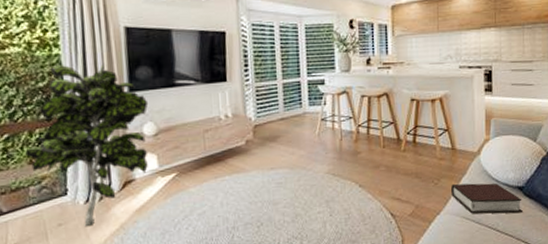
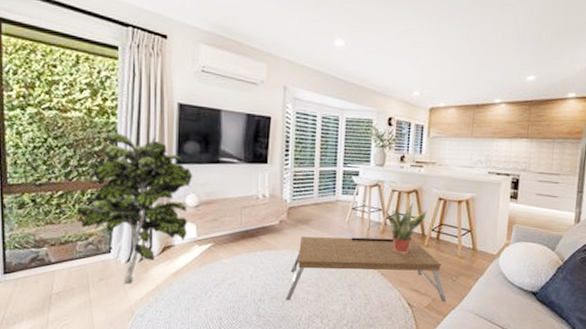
coffee table: none [260,145,430,225] -> present [285,237,446,302]
potted plant: none [356,107,400,162] -> present [385,203,427,254]
bible: present [451,183,524,214] -> none [468,283,535,317]

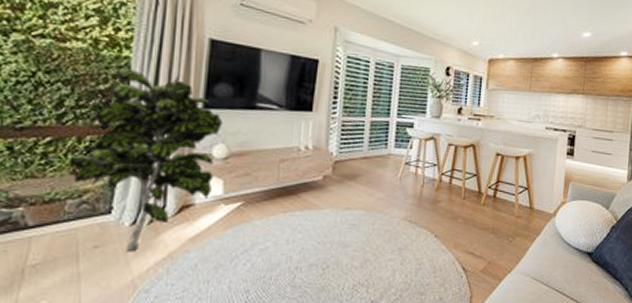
coffee table: present [285,237,446,302] -> none [326,194,502,268]
potted plant: present [385,203,427,254] -> none [440,158,484,213]

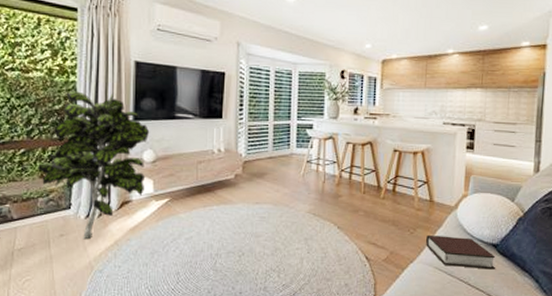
bible: none [524,244,590,279] -> present [426,236,496,270]

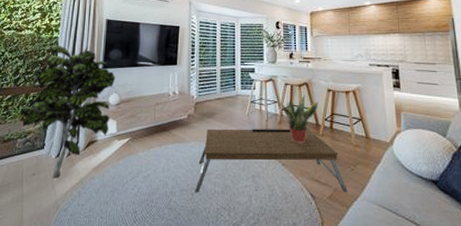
coffee table: none [242,190,404,255] -> present [194,129,348,193]
potted plant: none [340,155,382,207] -> present [280,95,319,144]
bible: present [426,236,496,270] -> none [367,172,440,208]

